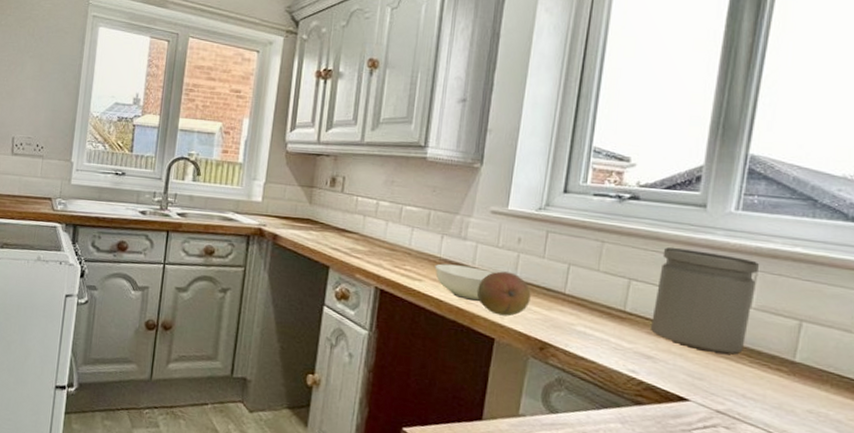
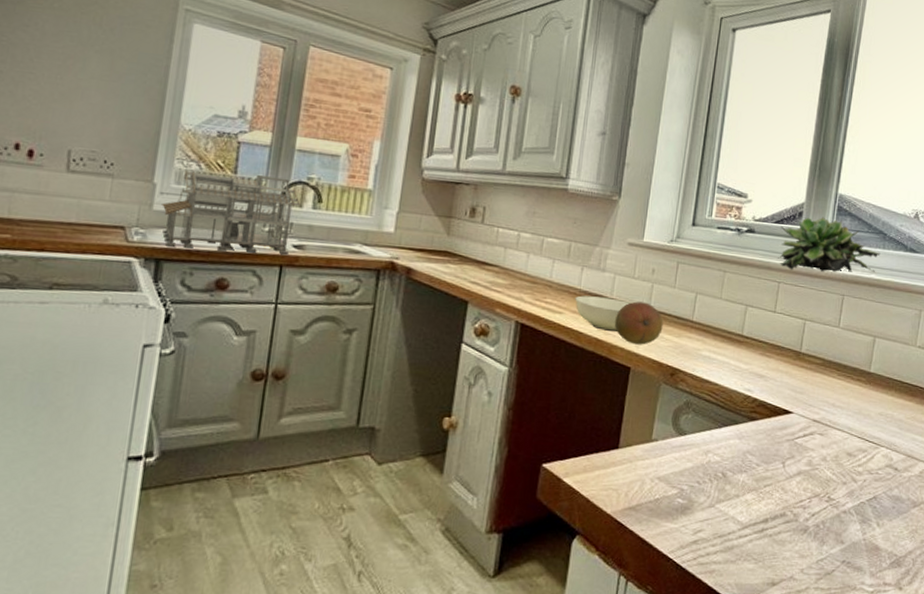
dish rack: none [77,151,183,222] -> present [162,170,301,256]
jar: present [651,247,760,355] -> none [763,276,846,369]
succulent plant: none [669,181,809,245] -> present [778,217,881,273]

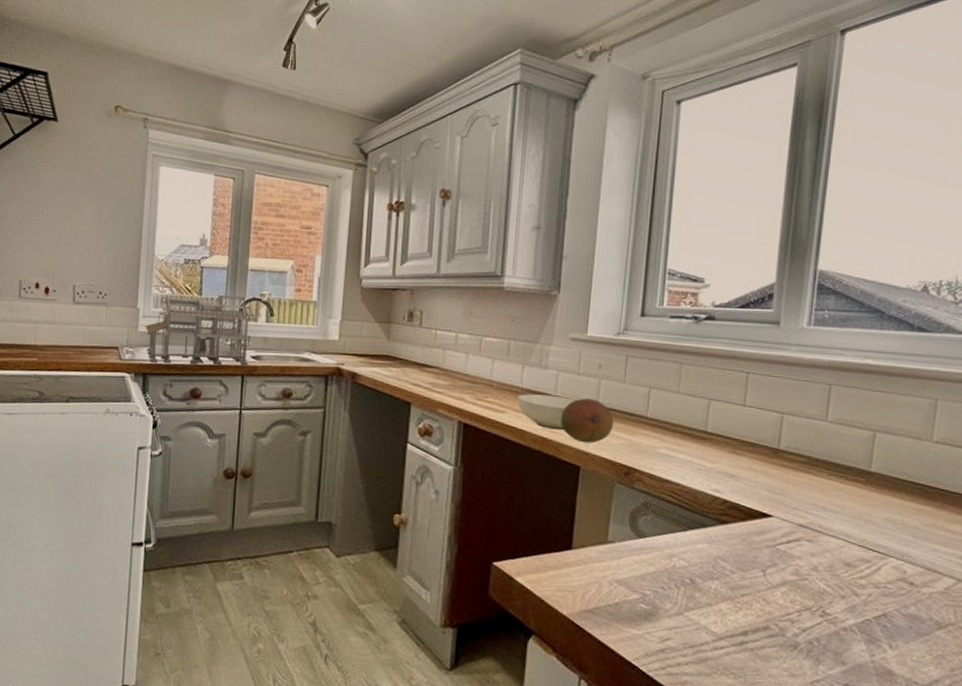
succulent plant: present [778,217,881,273] -> none [745,297,878,360]

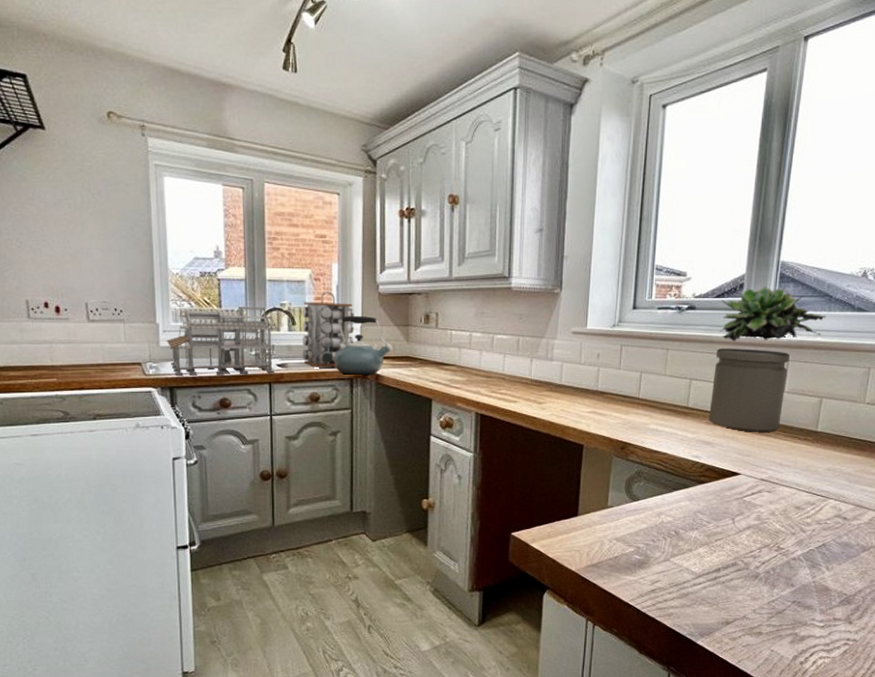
spice rack: none [277,282,335,364] -> present [302,291,355,369]
kettle: none [309,309,373,373] -> present [333,315,394,375]
bowl: present [517,394,577,429] -> none [527,384,579,414]
fruit: present [560,398,614,443] -> none [565,385,611,424]
jar: none [732,366,834,468] -> present [709,348,791,432]
succulent plant: none [745,297,878,360] -> present [720,286,826,341]

